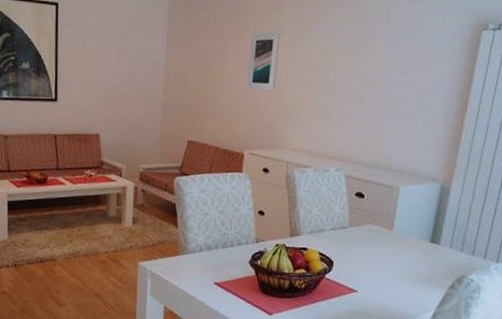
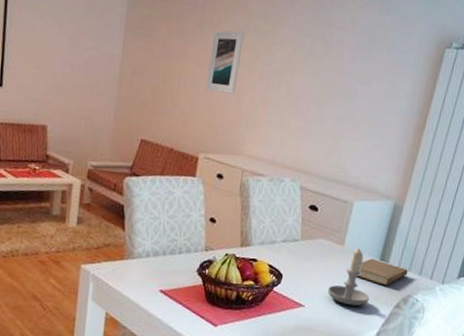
candle: none [379,232,422,289] -> present [327,248,369,307]
book: none [408,241,460,267] -> present [357,259,408,286]

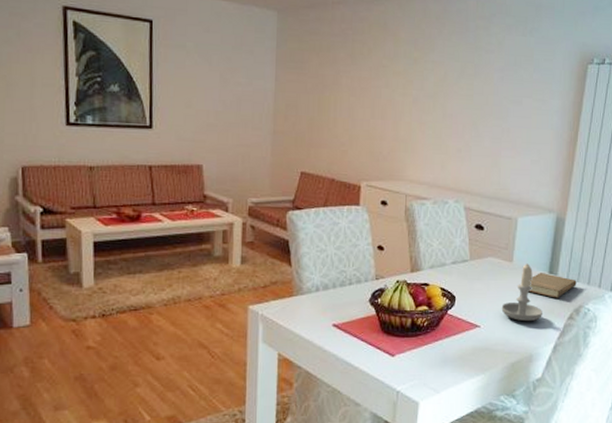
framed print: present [205,30,245,94] -> none [361,58,396,121]

